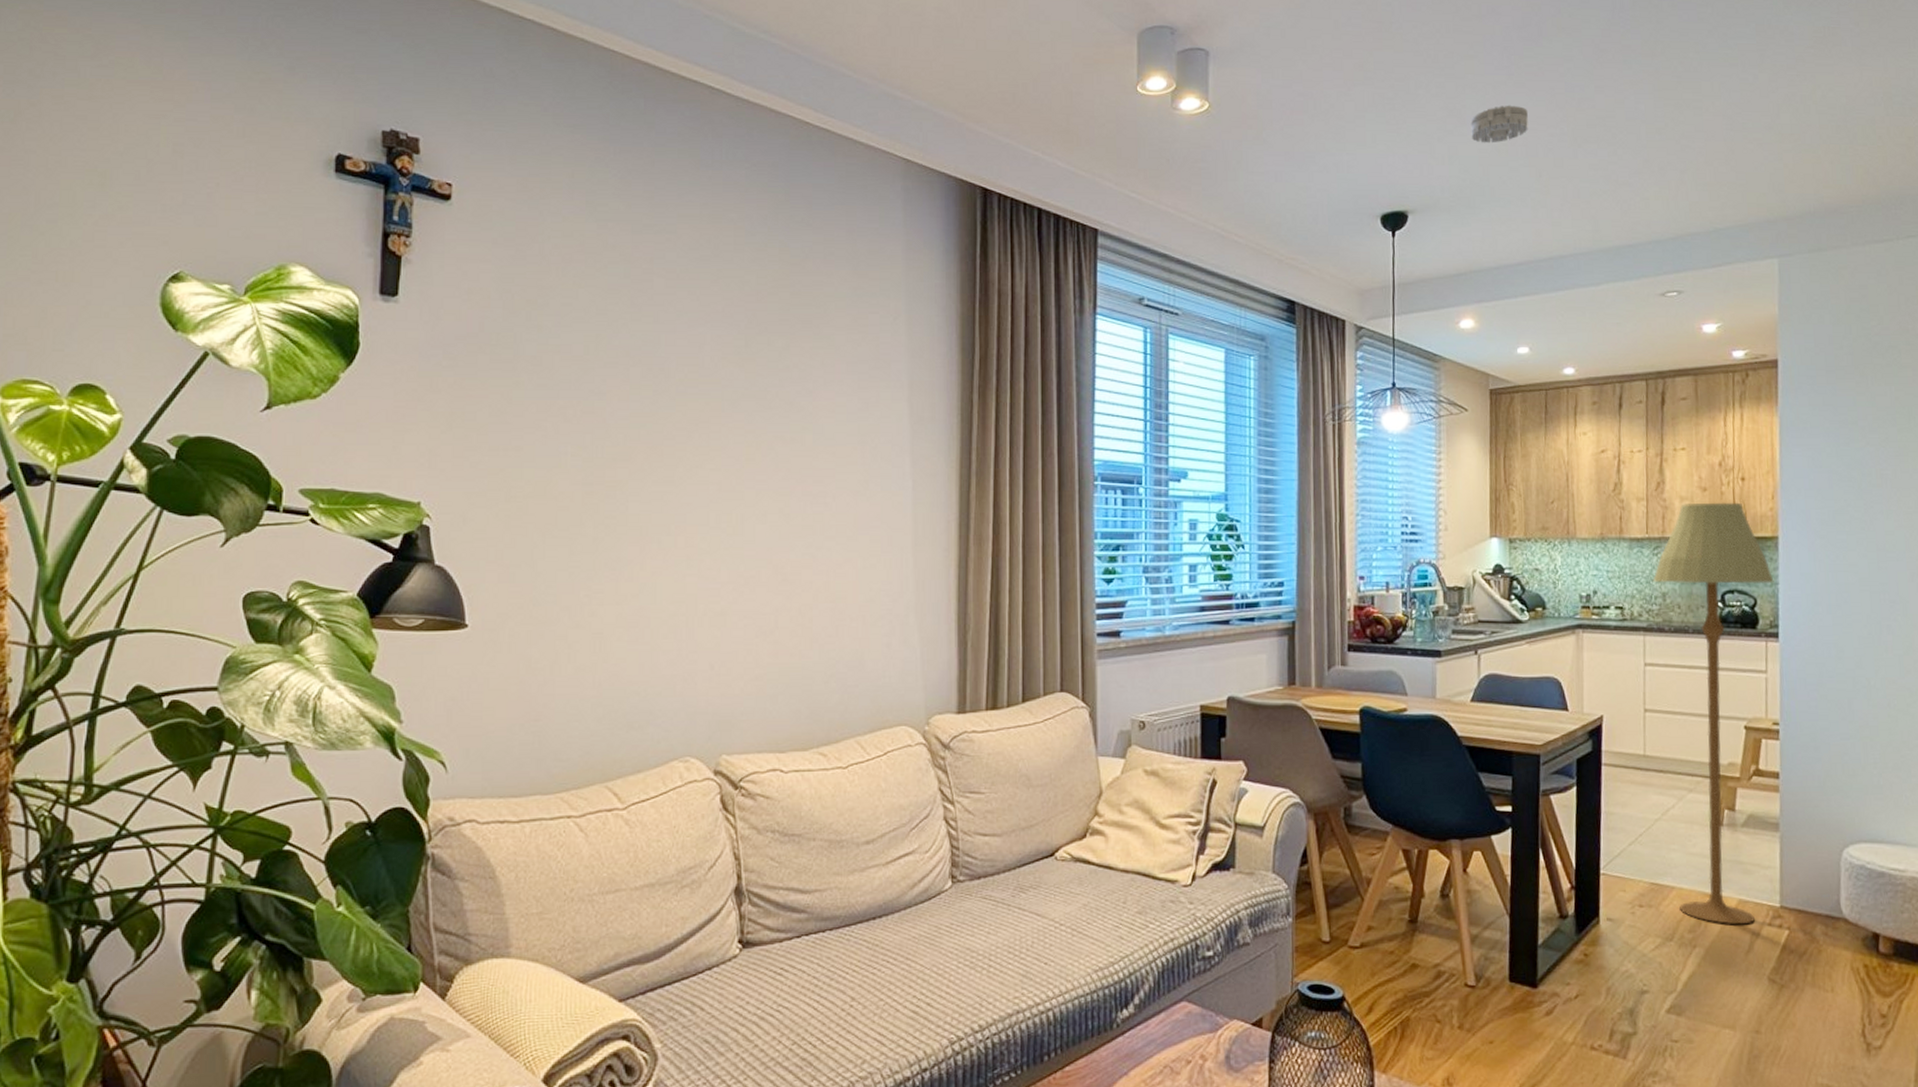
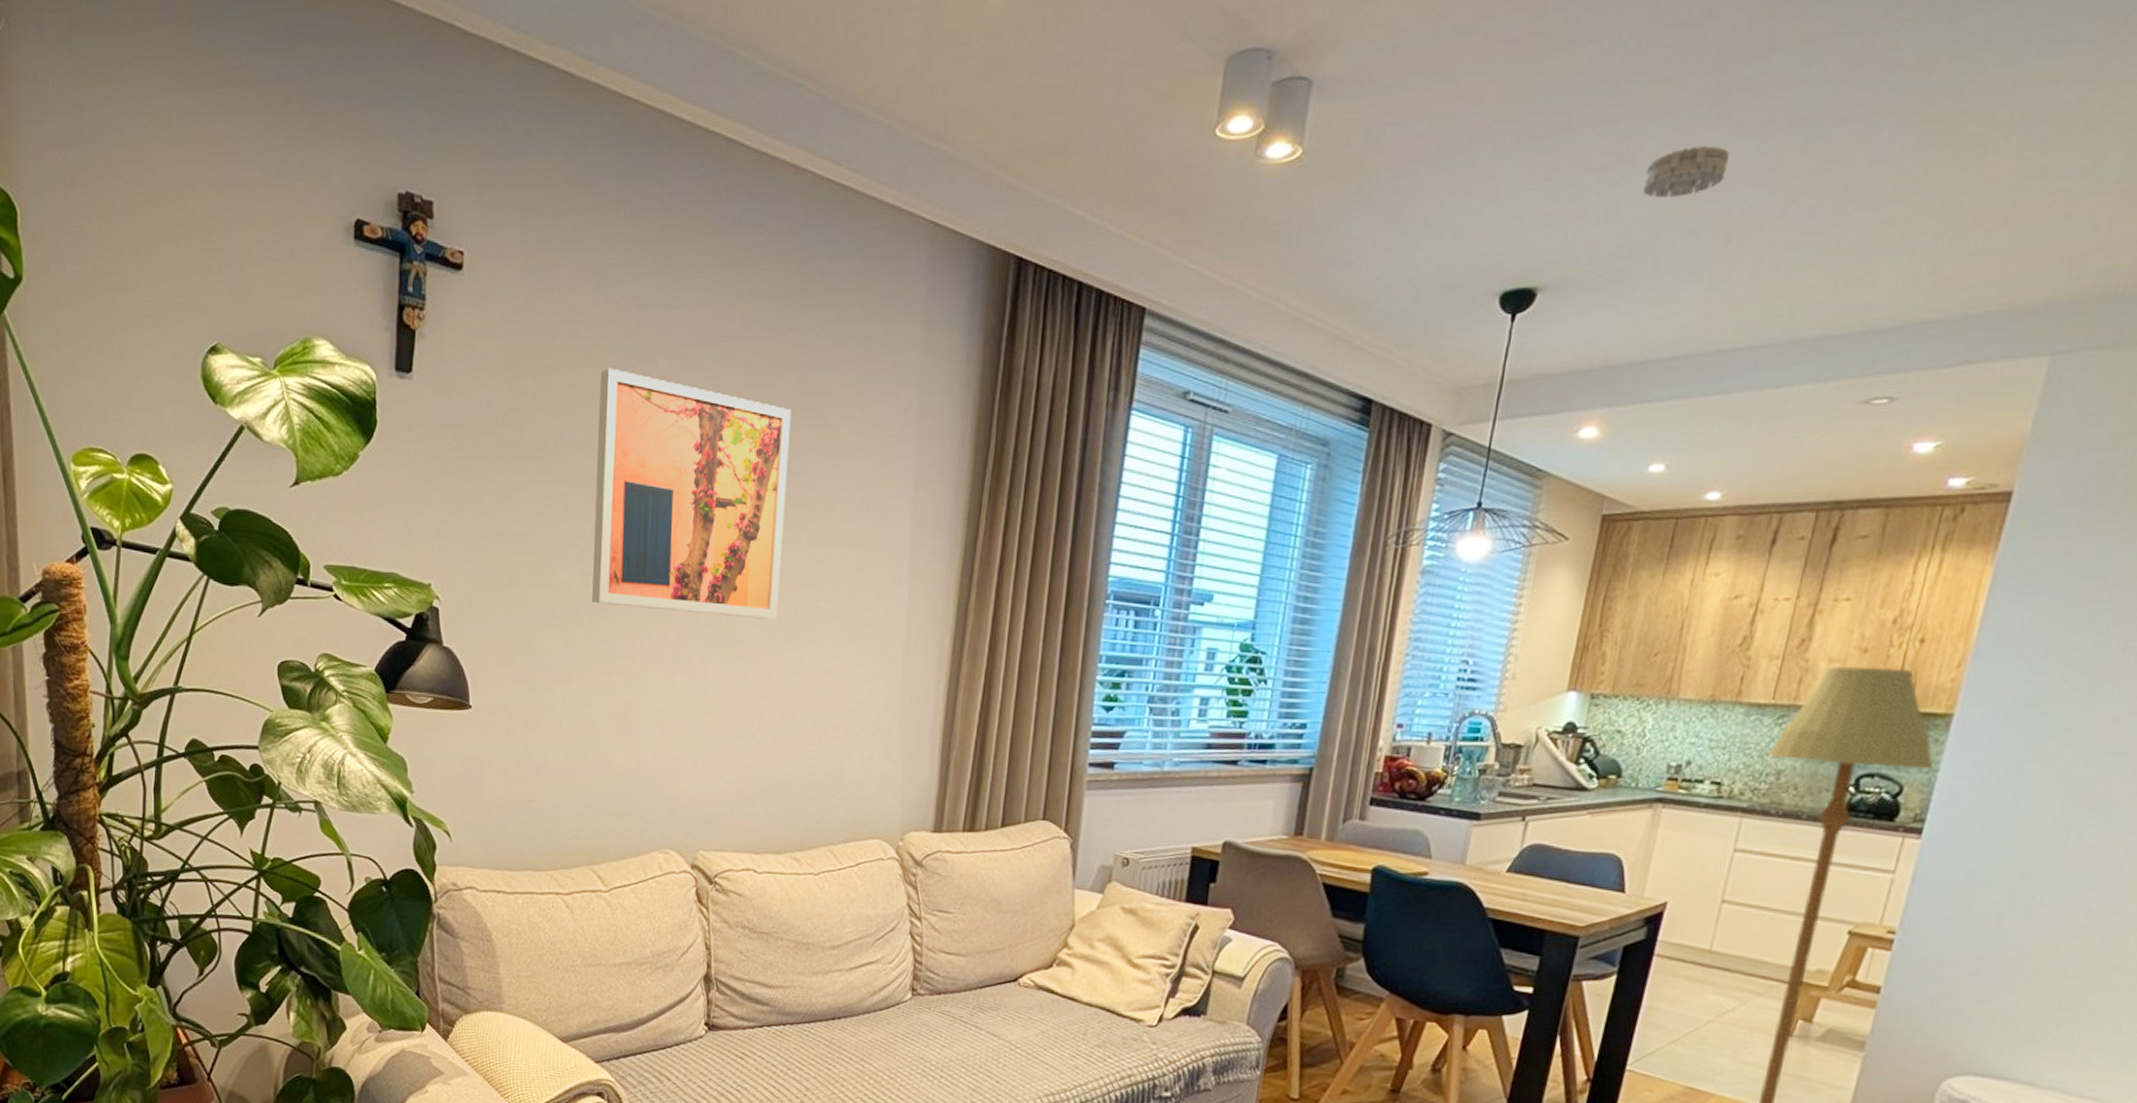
wall art: none [595,288,787,518] -> present [592,368,791,620]

